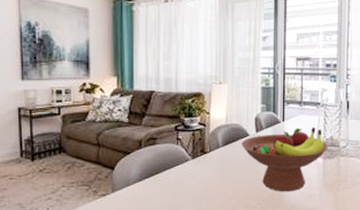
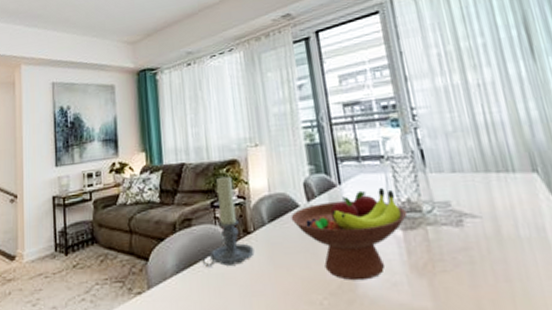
candle holder: none [163,106,208,177] -> present [202,176,255,267]

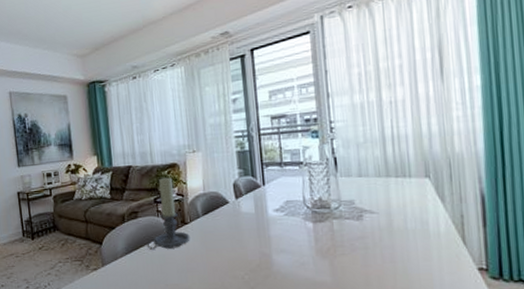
fruit bowl: present [291,188,408,281] -> none [221,189,318,261]

